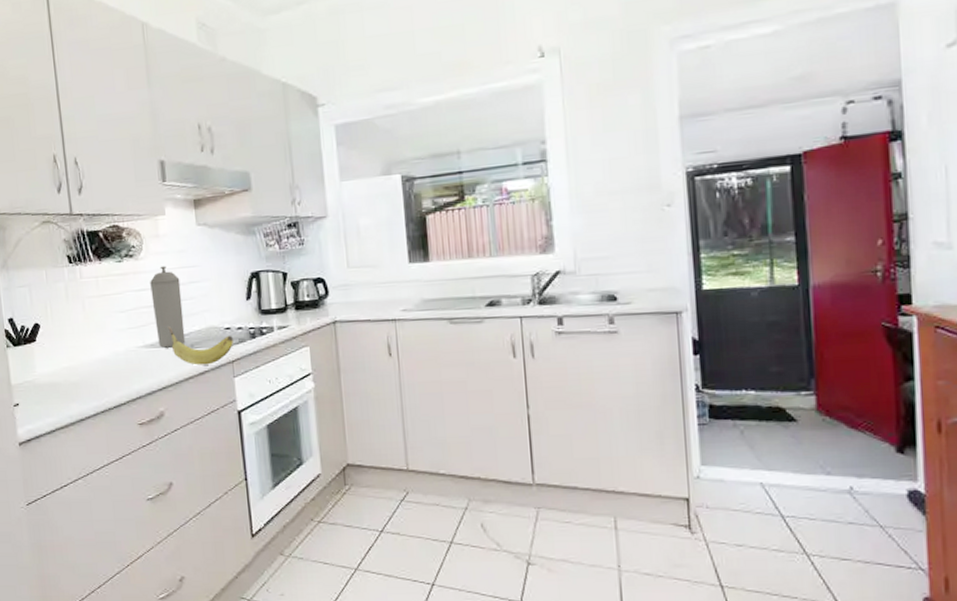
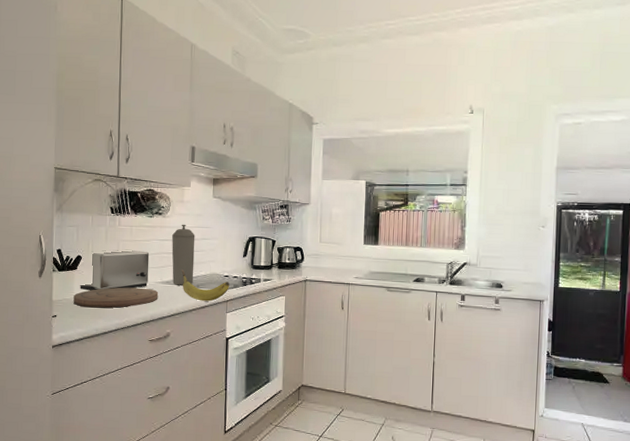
cutting board: none [36,356,143,390] -> present [73,287,159,308]
toaster: none [42,307,128,368] -> present [80,249,150,291]

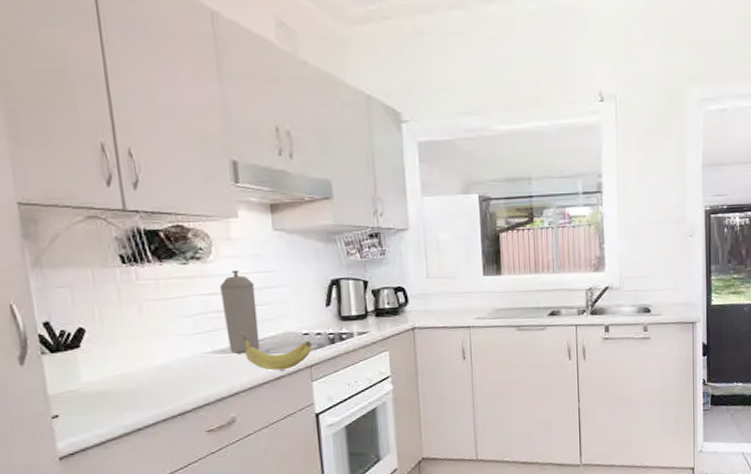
cutting board: present [73,287,159,308] -> none [81,362,212,399]
toaster: present [80,249,150,291] -> none [89,311,194,376]

